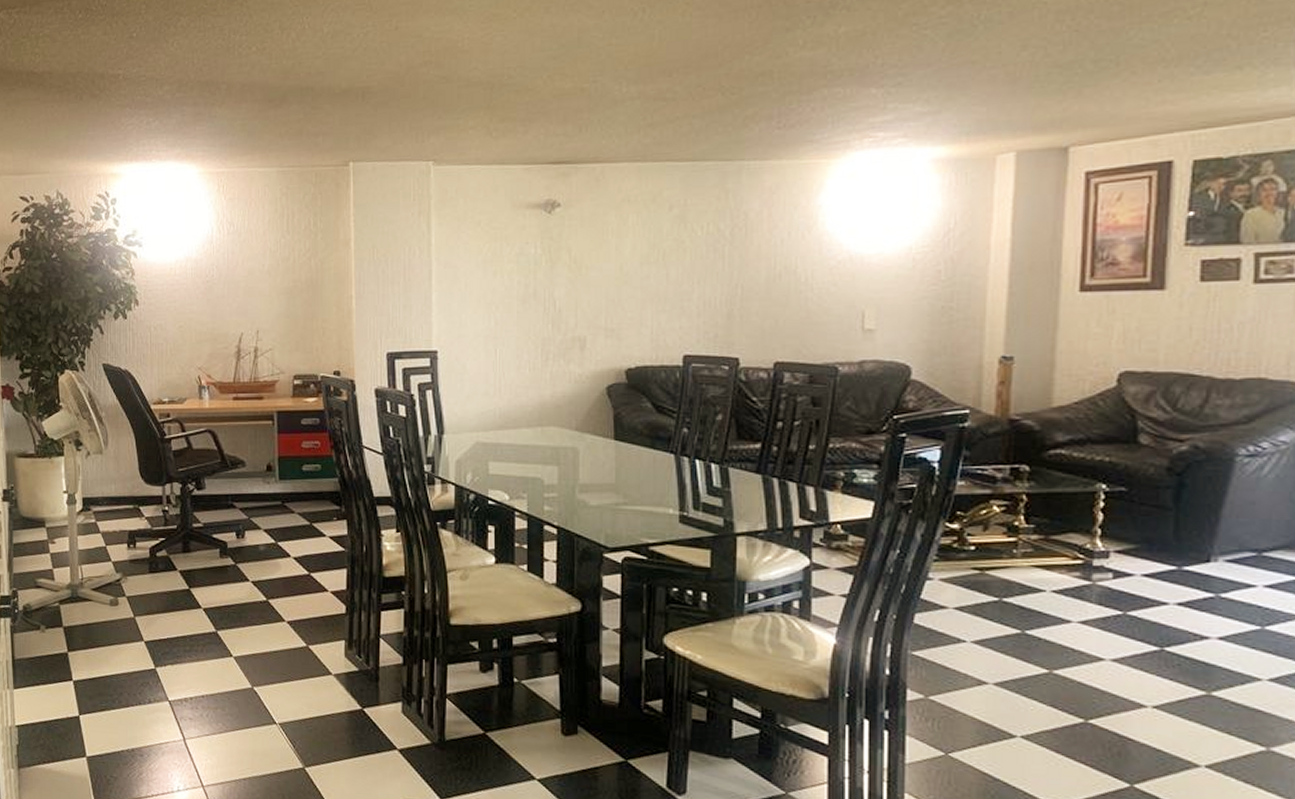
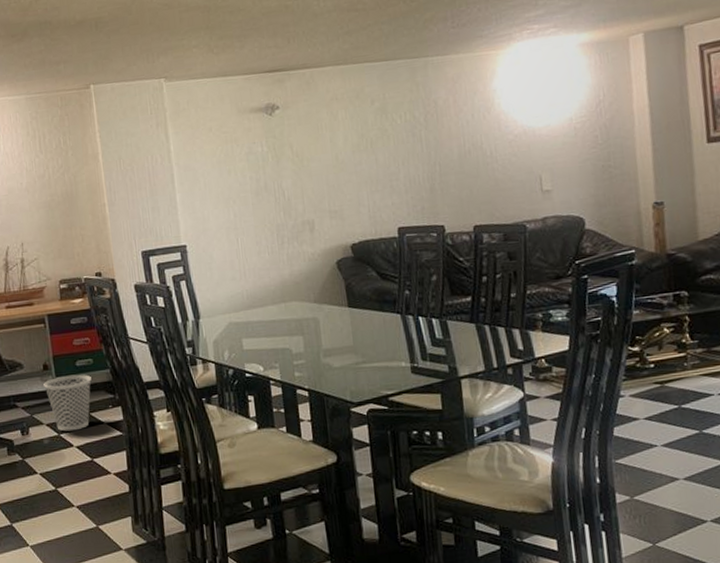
wastebasket: none [265,479,317,540] -> present [43,374,92,432]

